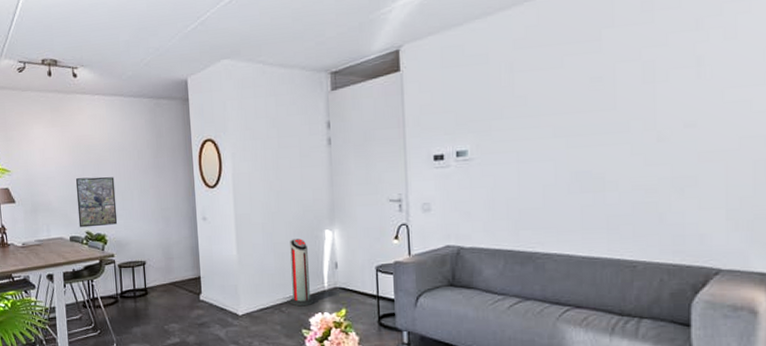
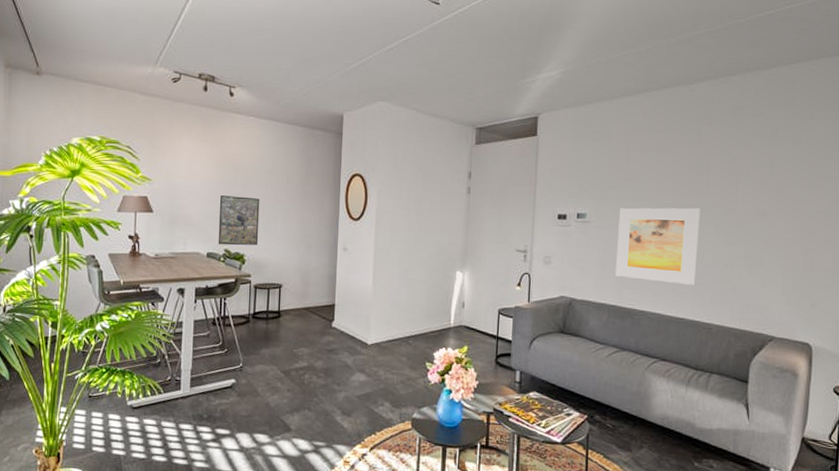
air purifier: present [289,239,314,307] -> none [417,277,440,341]
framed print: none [507,127,610,219] -> present [615,207,700,285]

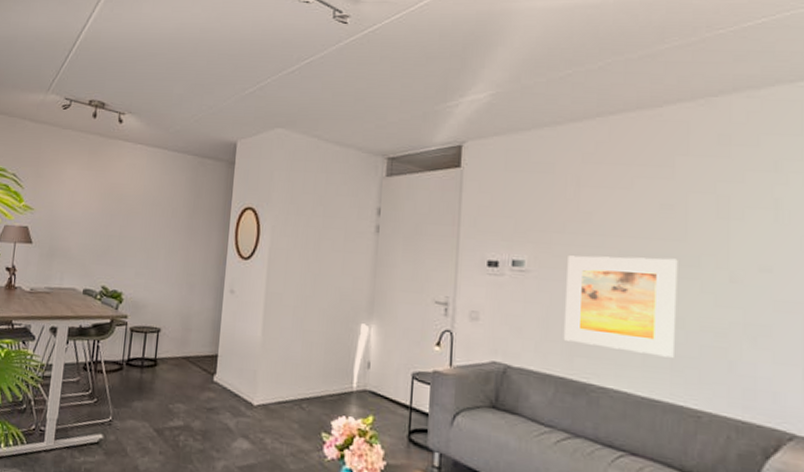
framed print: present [218,195,260,246] -> none [95,227,143,283]

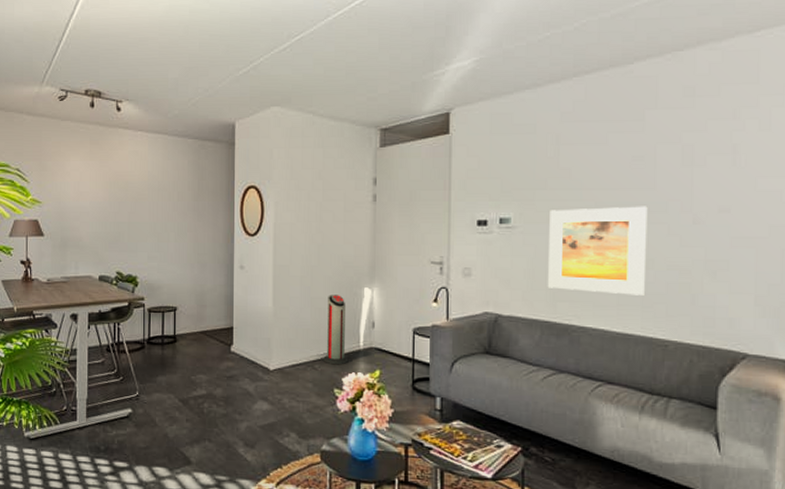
air purifier: none [312,328,340,407] -> present [323,295,349,365]

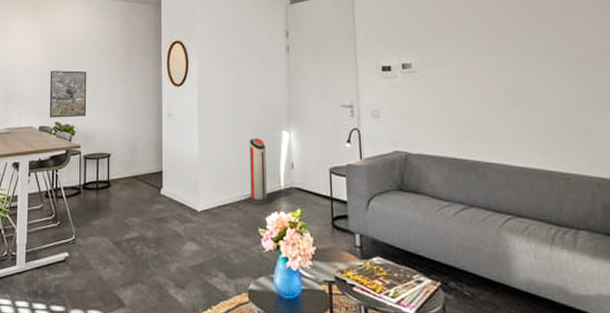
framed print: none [109,215,151,268] -> present [49,70,87,118]
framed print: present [547,206,648,296] -> none [447,49,542,132]

